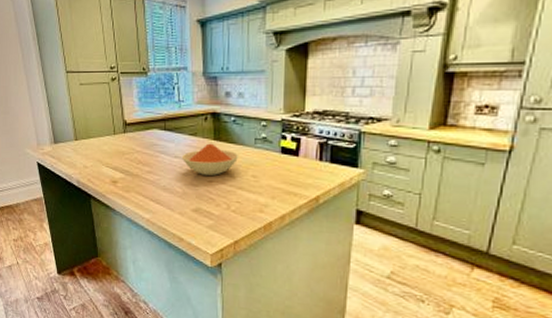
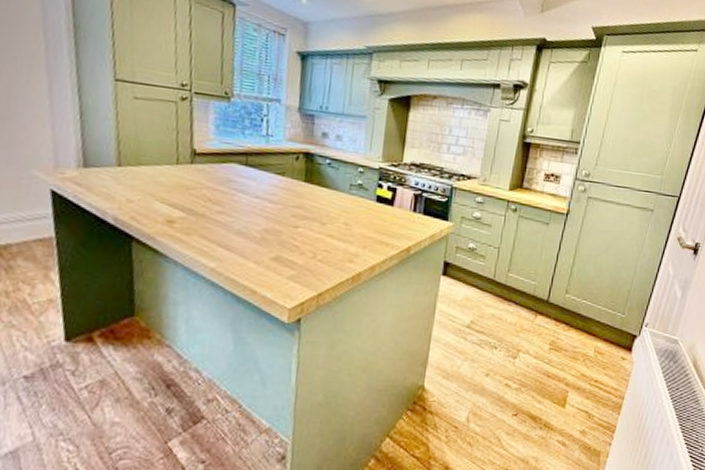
bowl: present [181,143,239,175] -> none [263,185,332,221]

